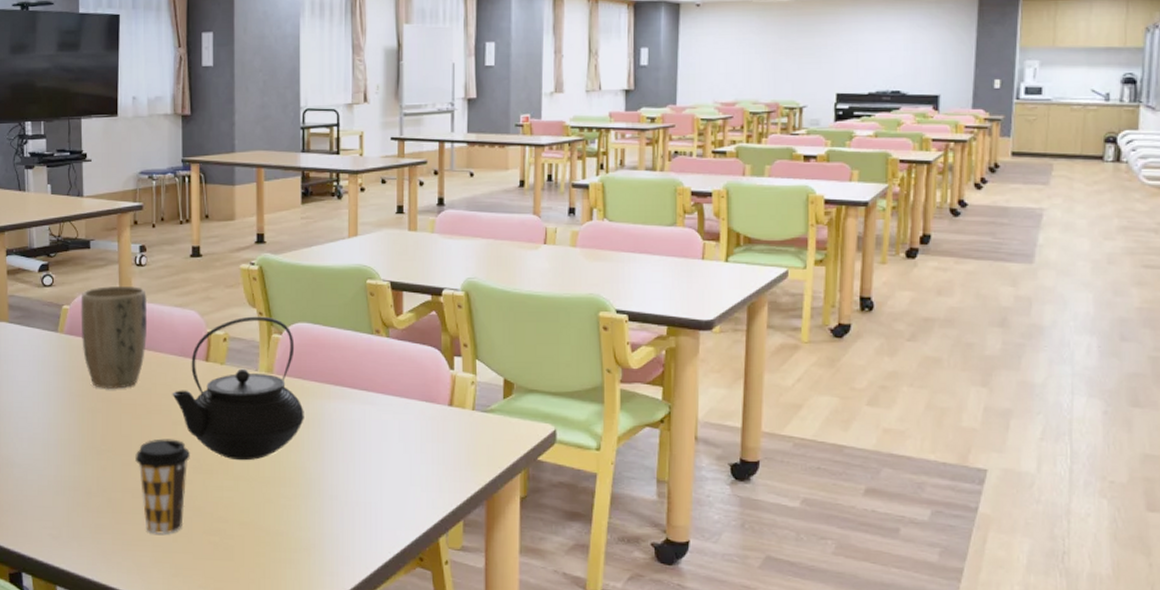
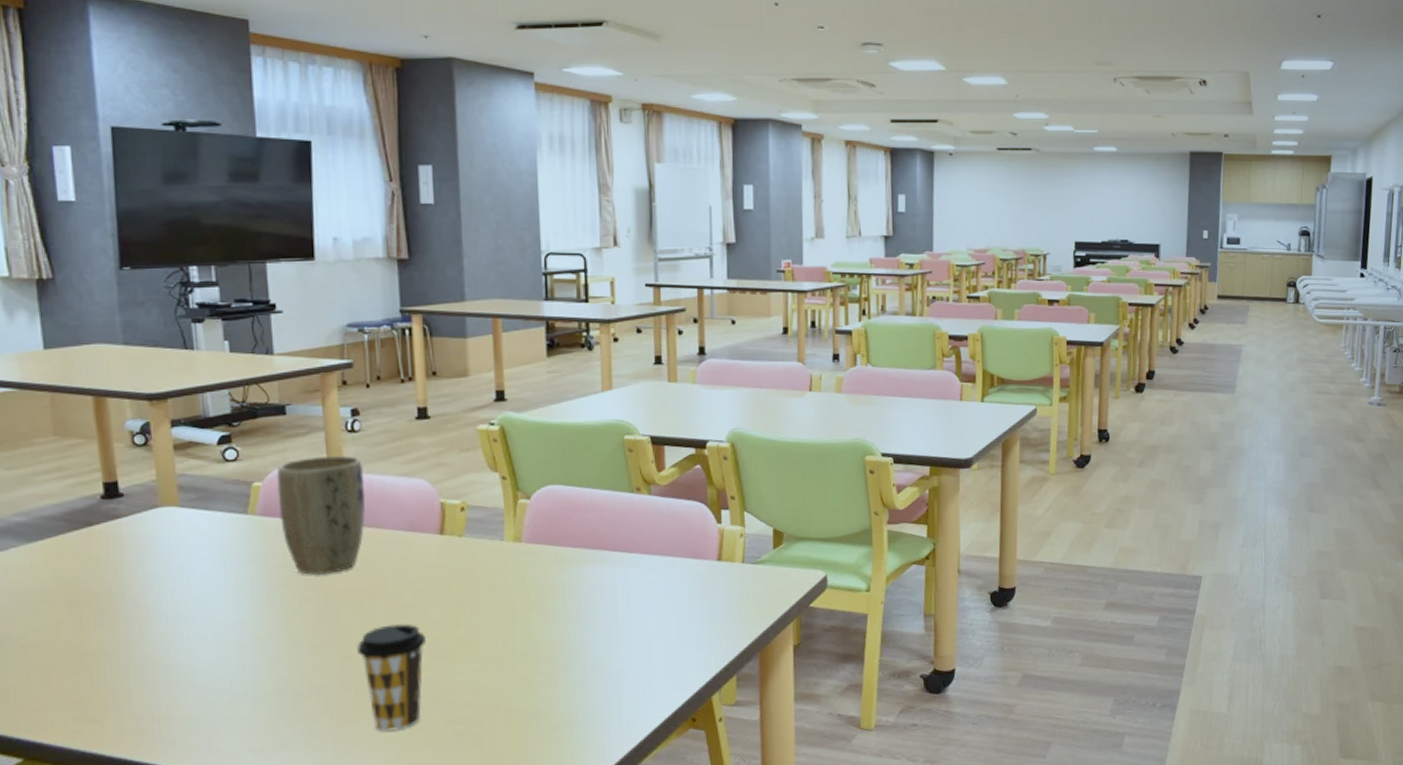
teapot: present [172,316,304,461] -> none [400,481,560,640]

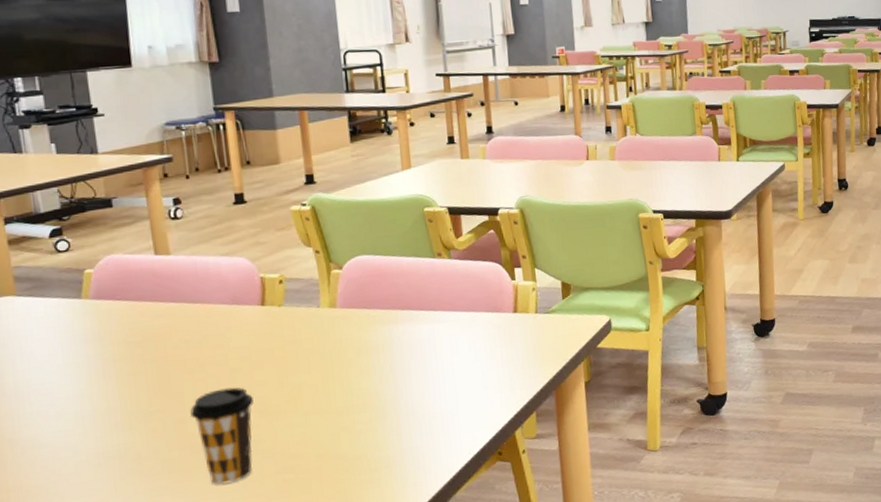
plant pot: present [276,456,366,576] -> none [106,240,192,350]

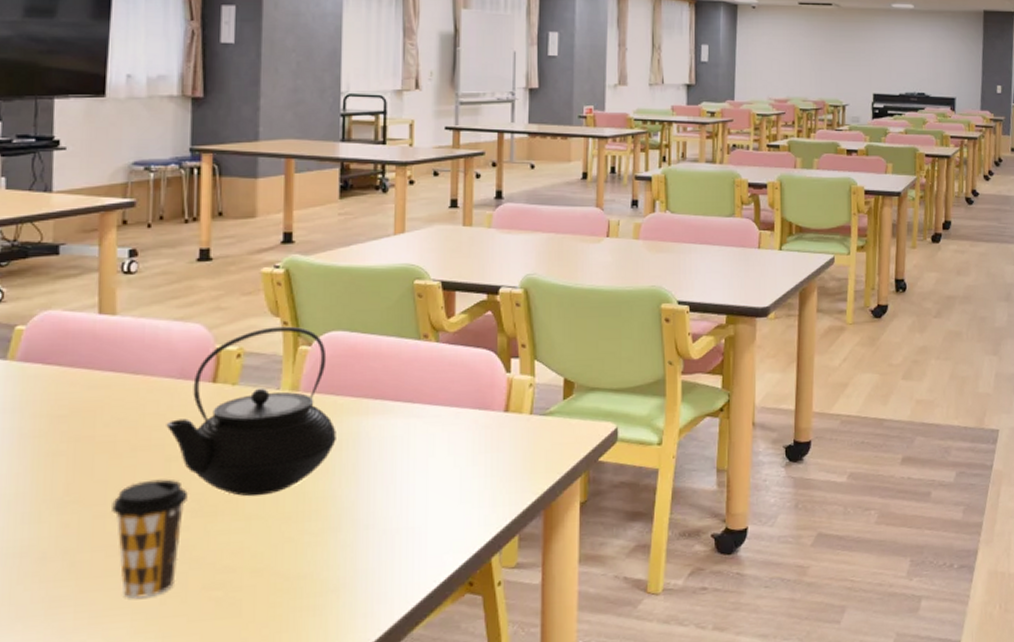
teapot: none [226,254,373,397] -> present [166,326,336,497]

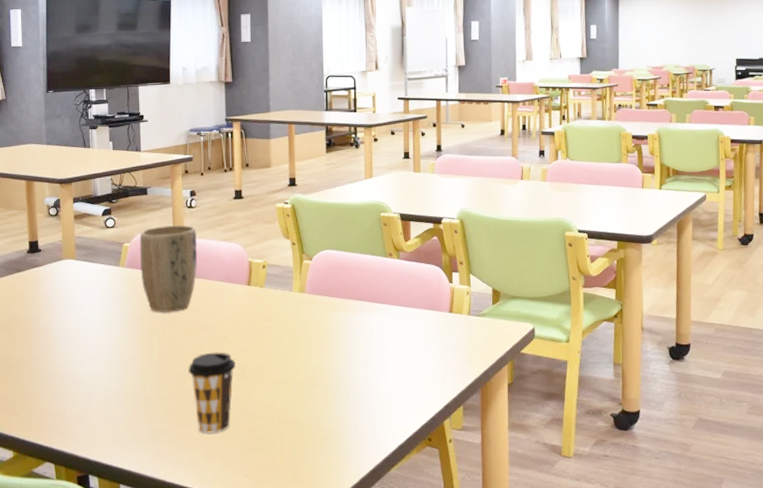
plant pot: none [41,298,137,426] -> present [139,225,198,313]
teapot: present [166,326,336,497] -> none [219,246,332,367]

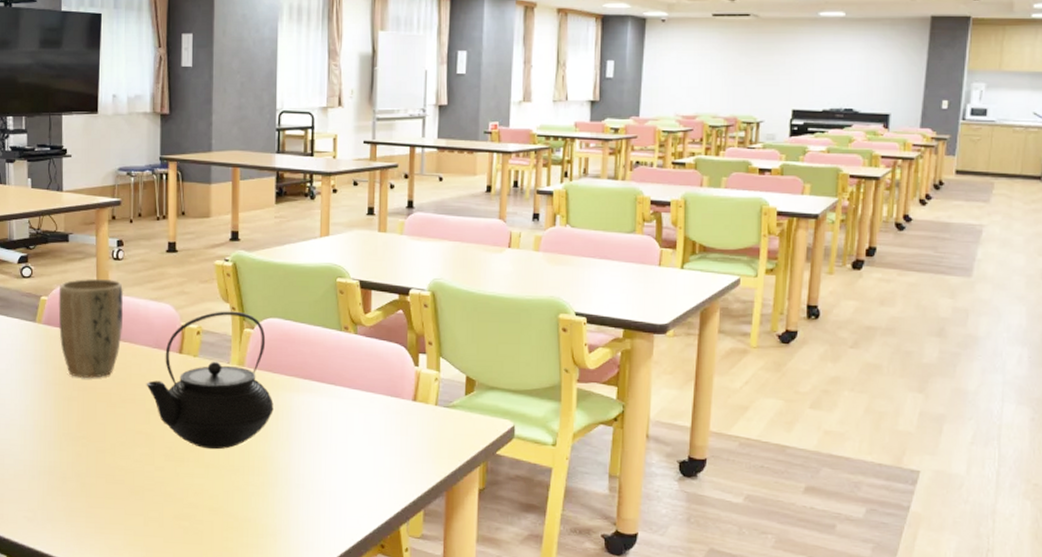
coffee cup: present [188,352,235,434] -> none [109,427,162,519]
teapot: none [219,246,332,367] -> present [146,311,274,450]

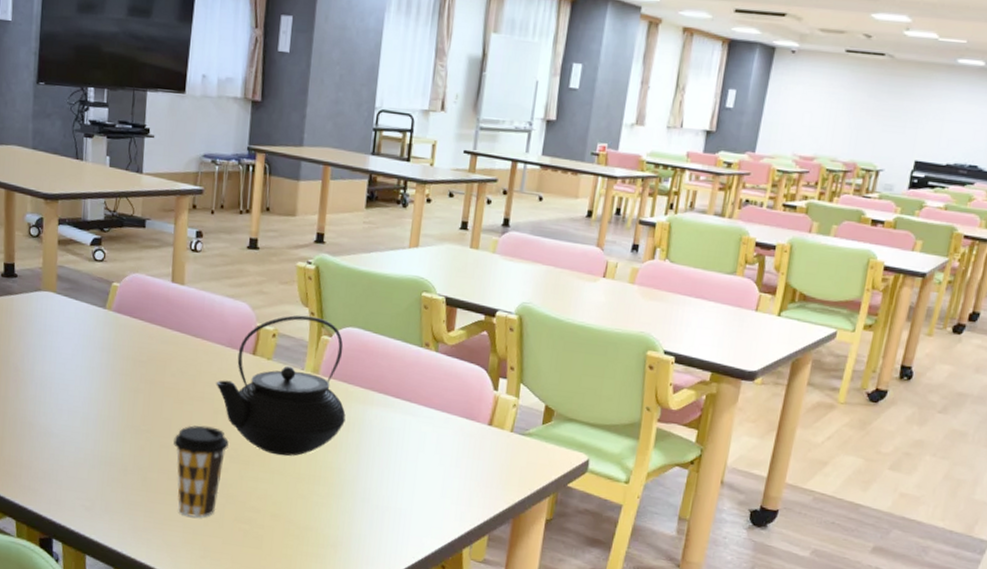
plant pot: present [58,279,124,379] -> none [129,268,200,372]
coffee cup: none [109,427,162,519] -> present [174,425,229,518]

